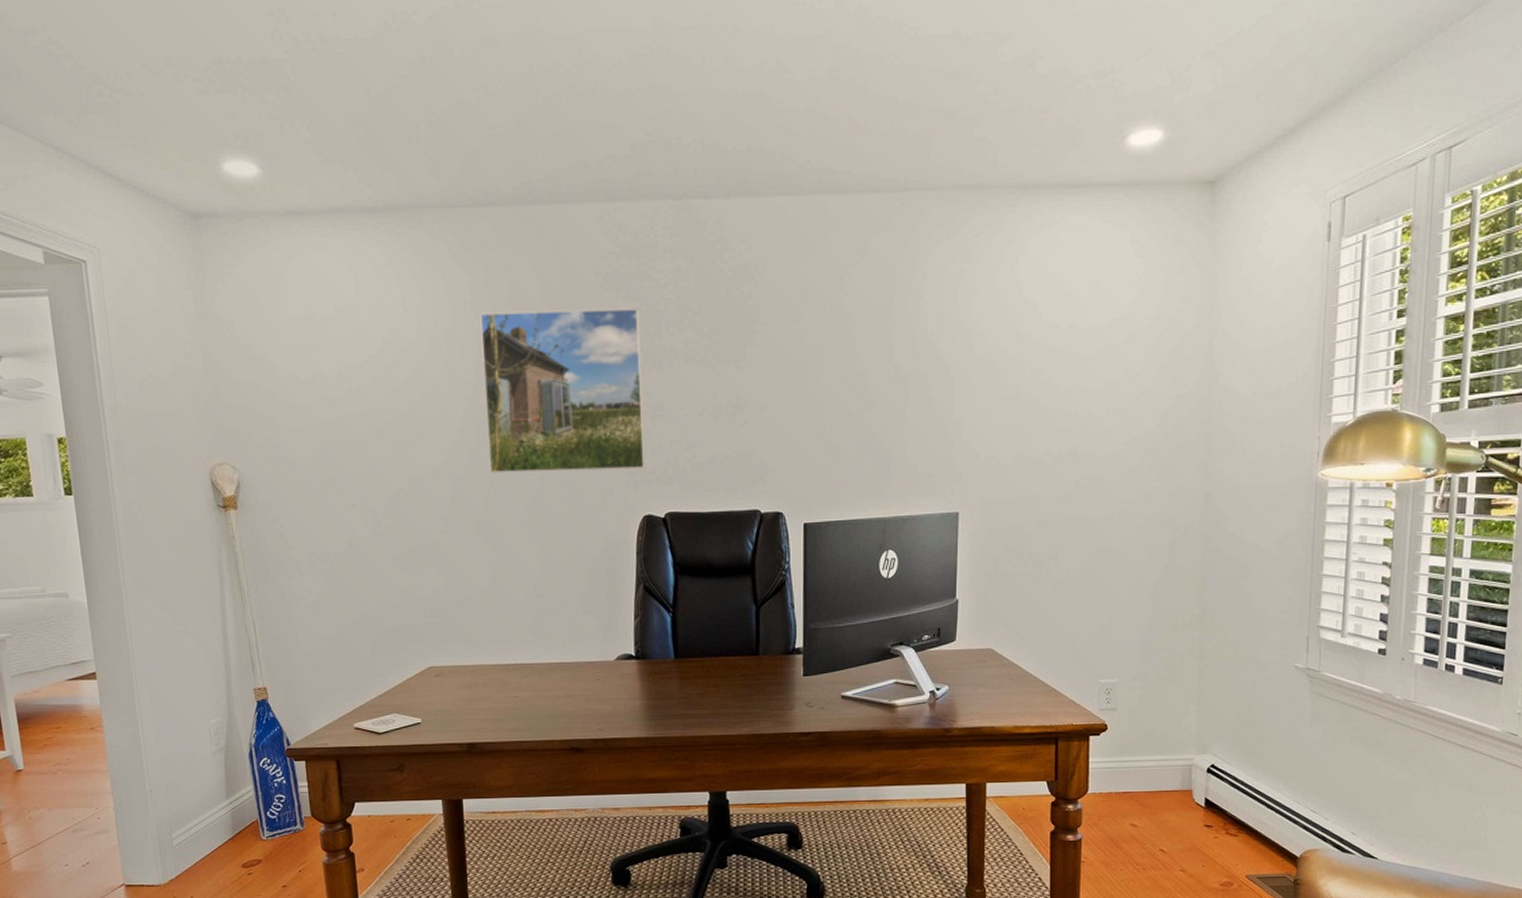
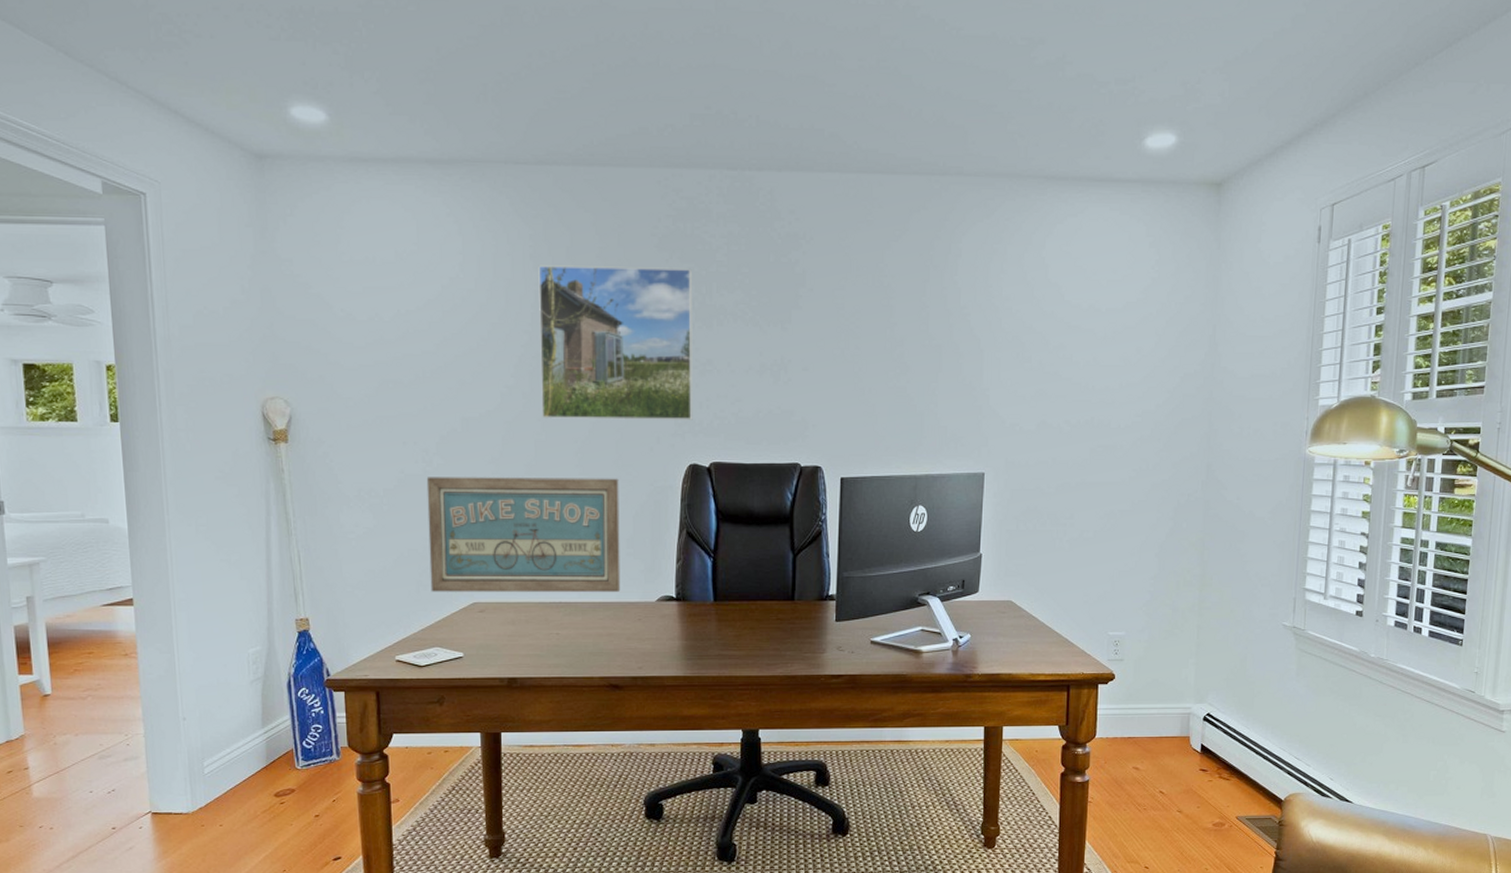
wall art: none [376,533,578,657] -> present [426,477,621,592]

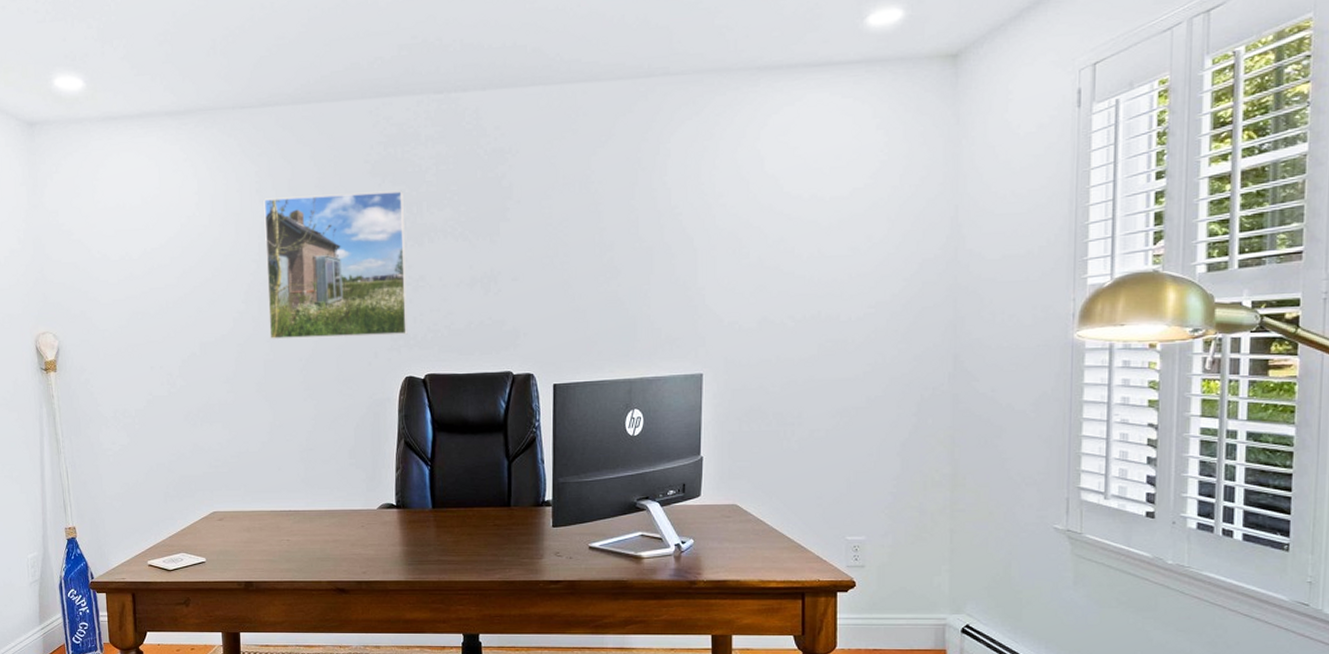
wall art: present [426,477,621,592] -> none [171,393,345,502]

